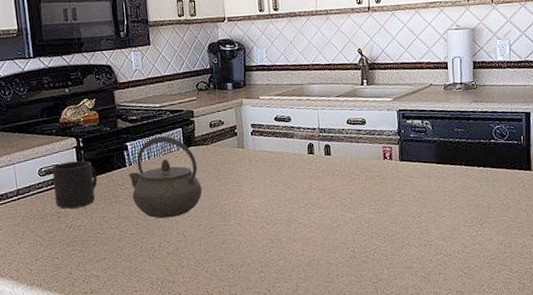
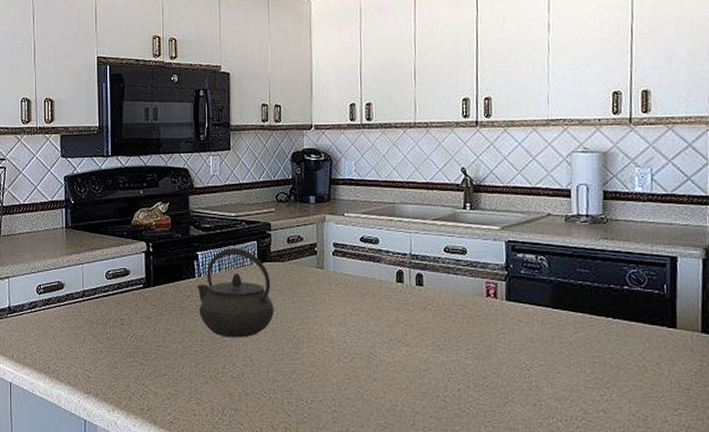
mug: present [52,160,98,209] -> none [120,267,164,316]

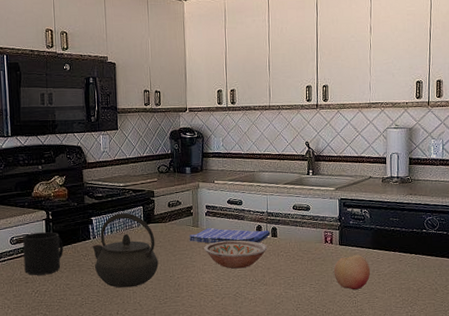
mug: none [120,267,164,316] -> present [23,232,64,275]
dish towel: none [311,270,415,292] -> present [189,227,270,243]
bowl: none [330,287,411,323] -> present [204,240,268,269]
fruit: none [498,315,550,361] -> present [334,255,371,290]

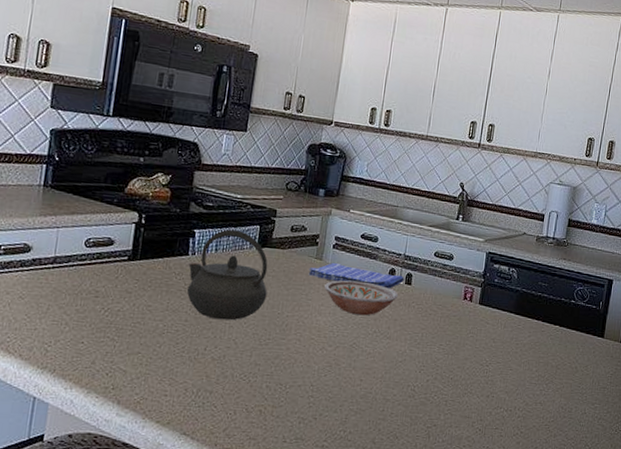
mug: present [23,232,64,275] -> none [96,237,153,291]
fruit: present [334,255,371,290] -> none [468,318,509,358]

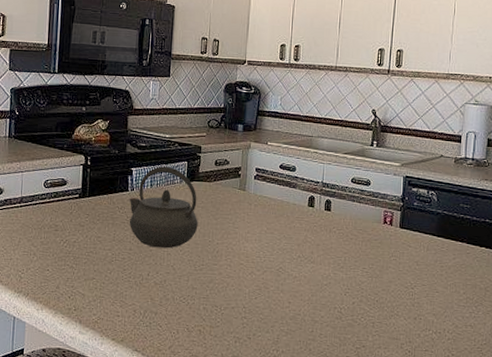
dish towel: present [308,262,404,289] -> none [233,192,324,216]
bowl: present [324,280,399,316] -> none [249,208,319,242]

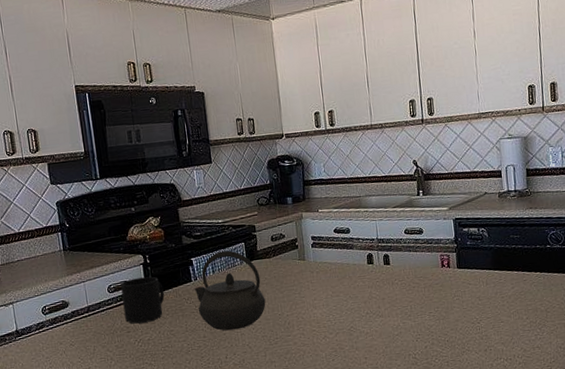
mug: none [55,177,99,224] -> present [121,276,165,324]

